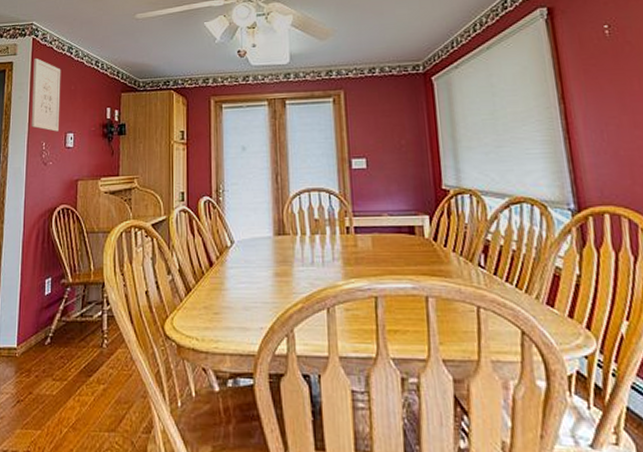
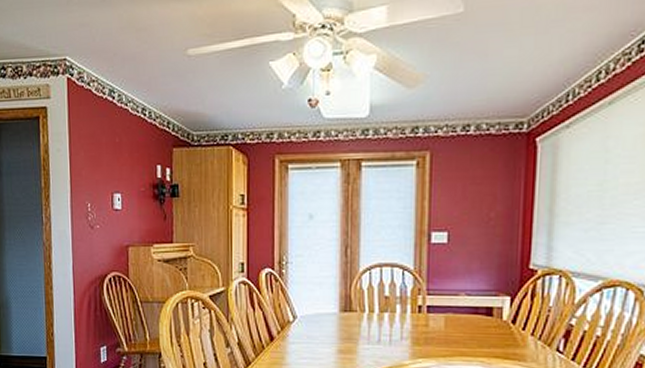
wall art: present [31,57,61,132] -> none [71,102,104,191]

